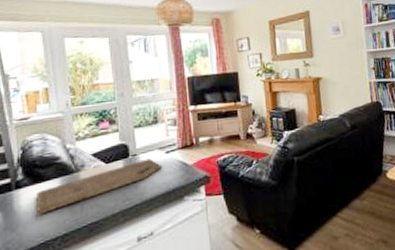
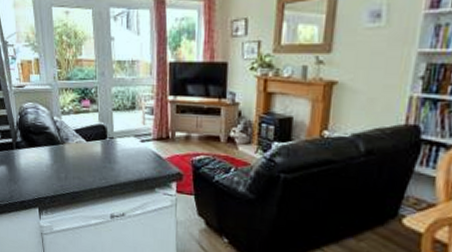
cutting board: present [36,158,163,215] -> none [31,144,137,175]

